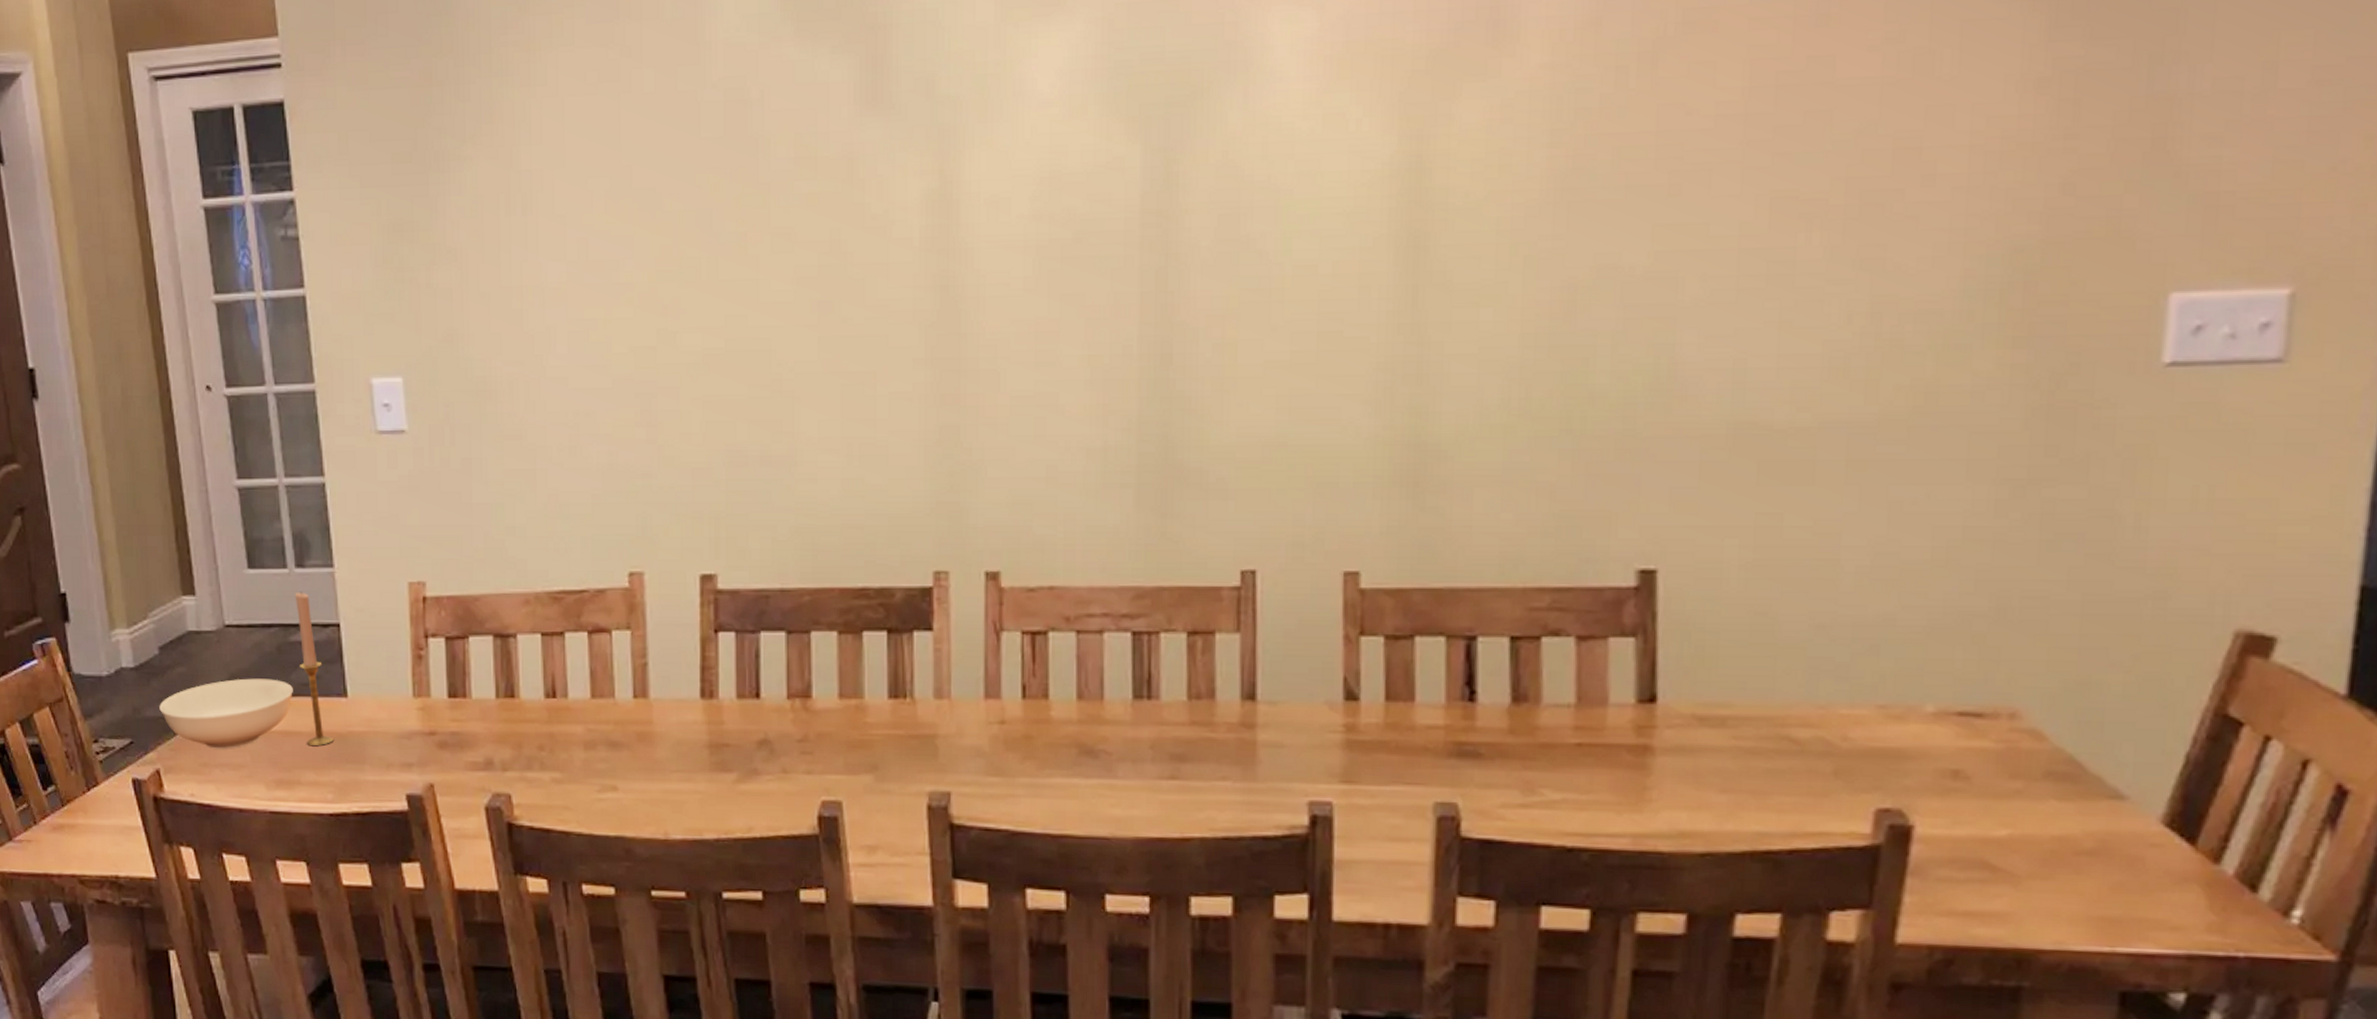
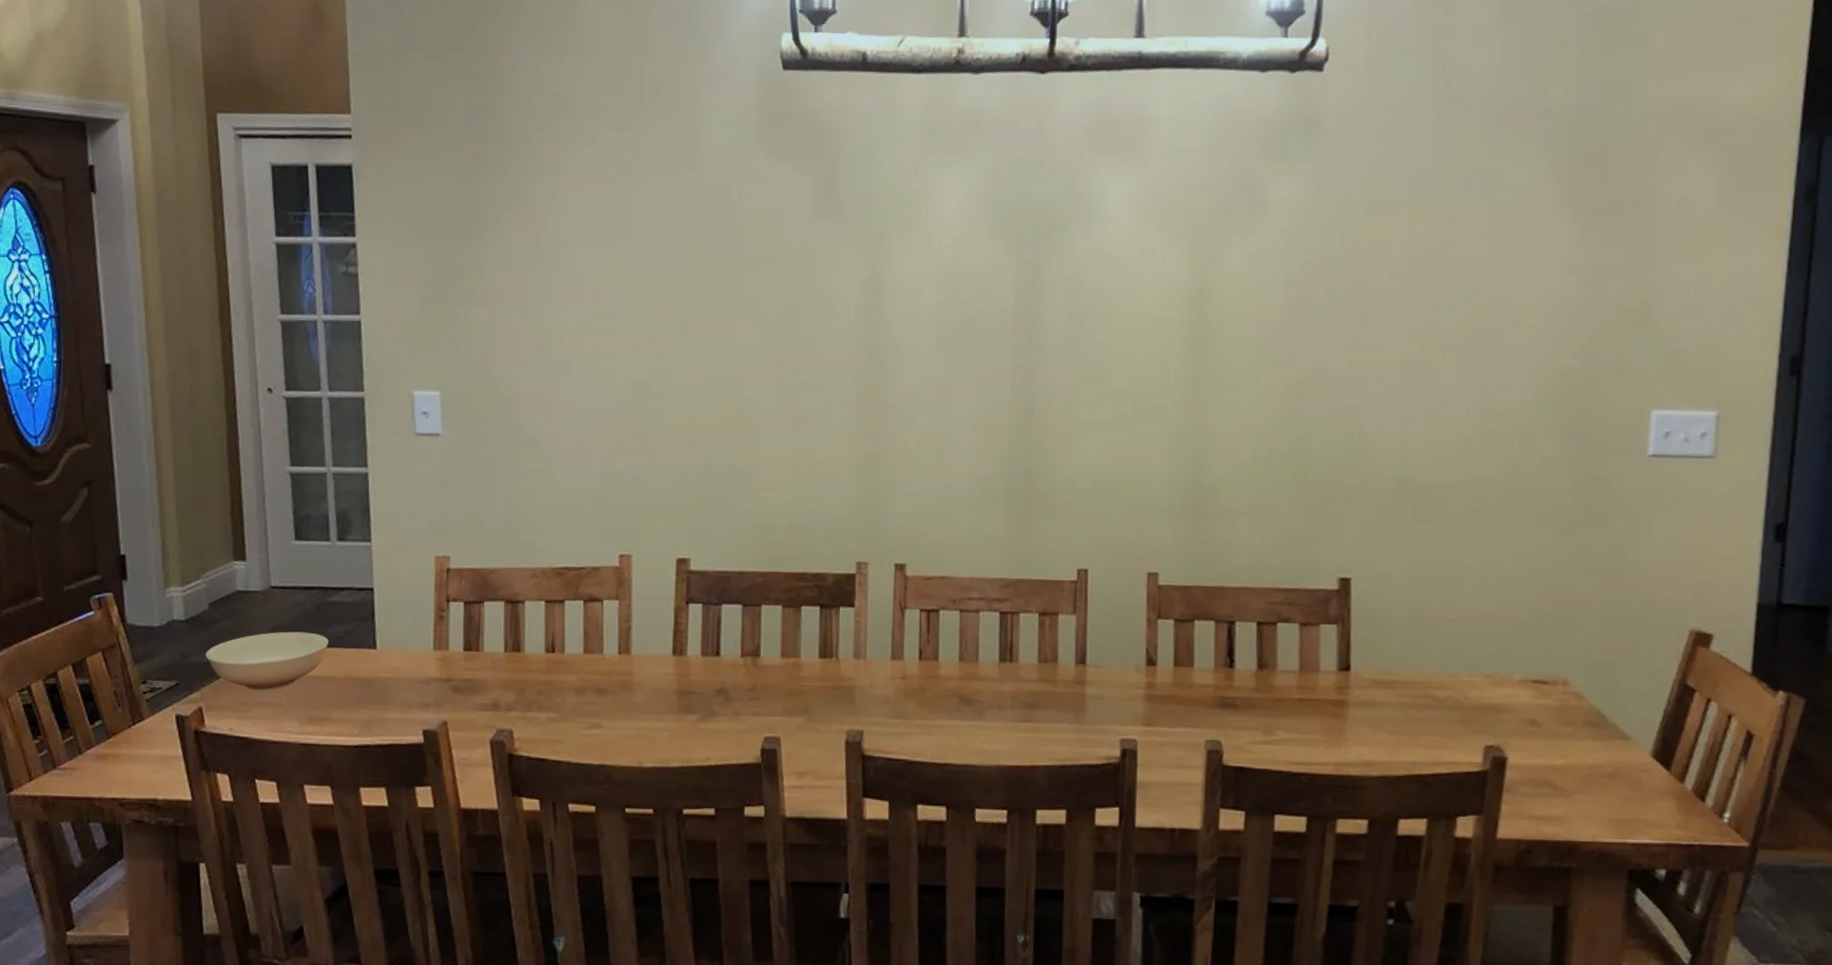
candlestick: present [294,592,333,745] -> none [335,561,362,689]

